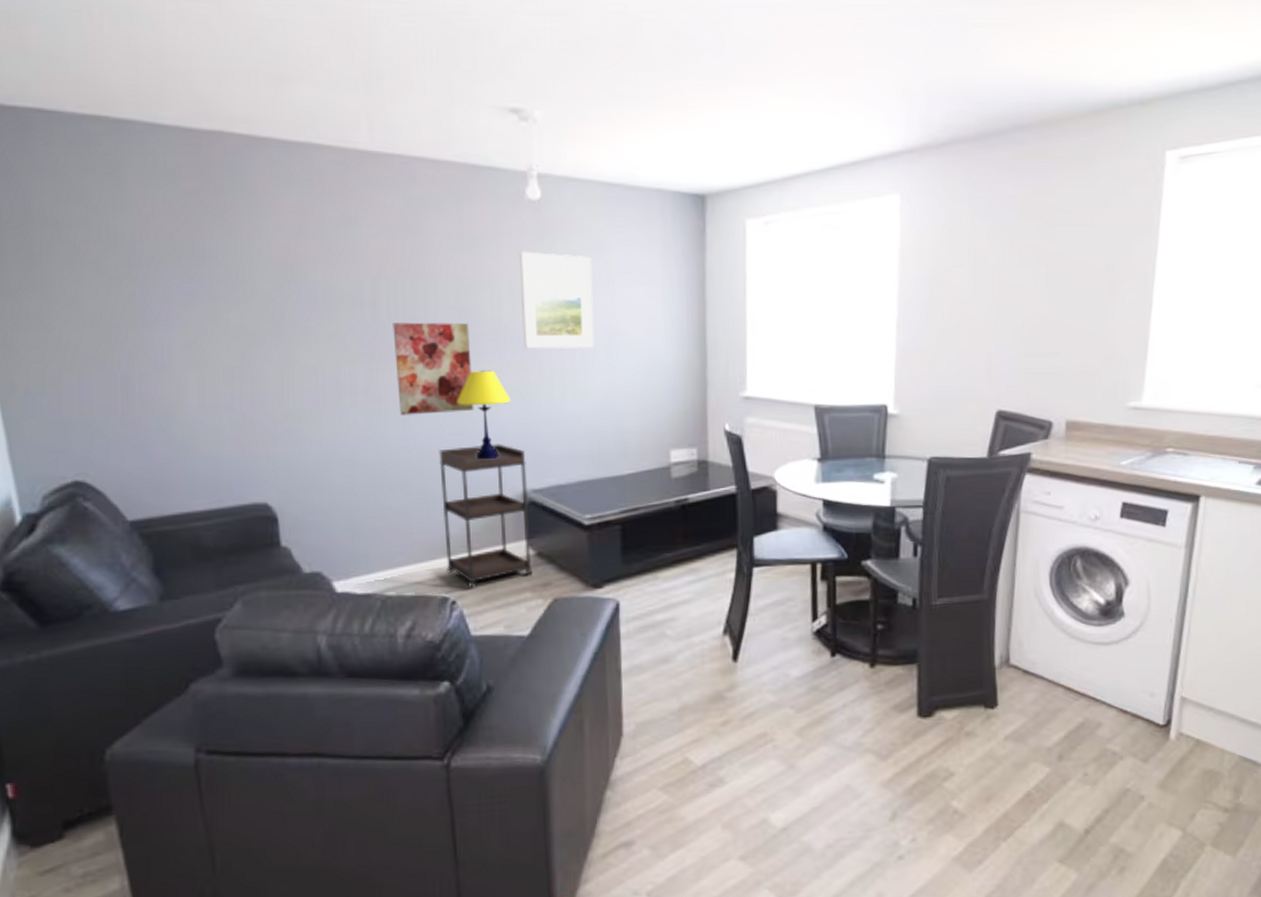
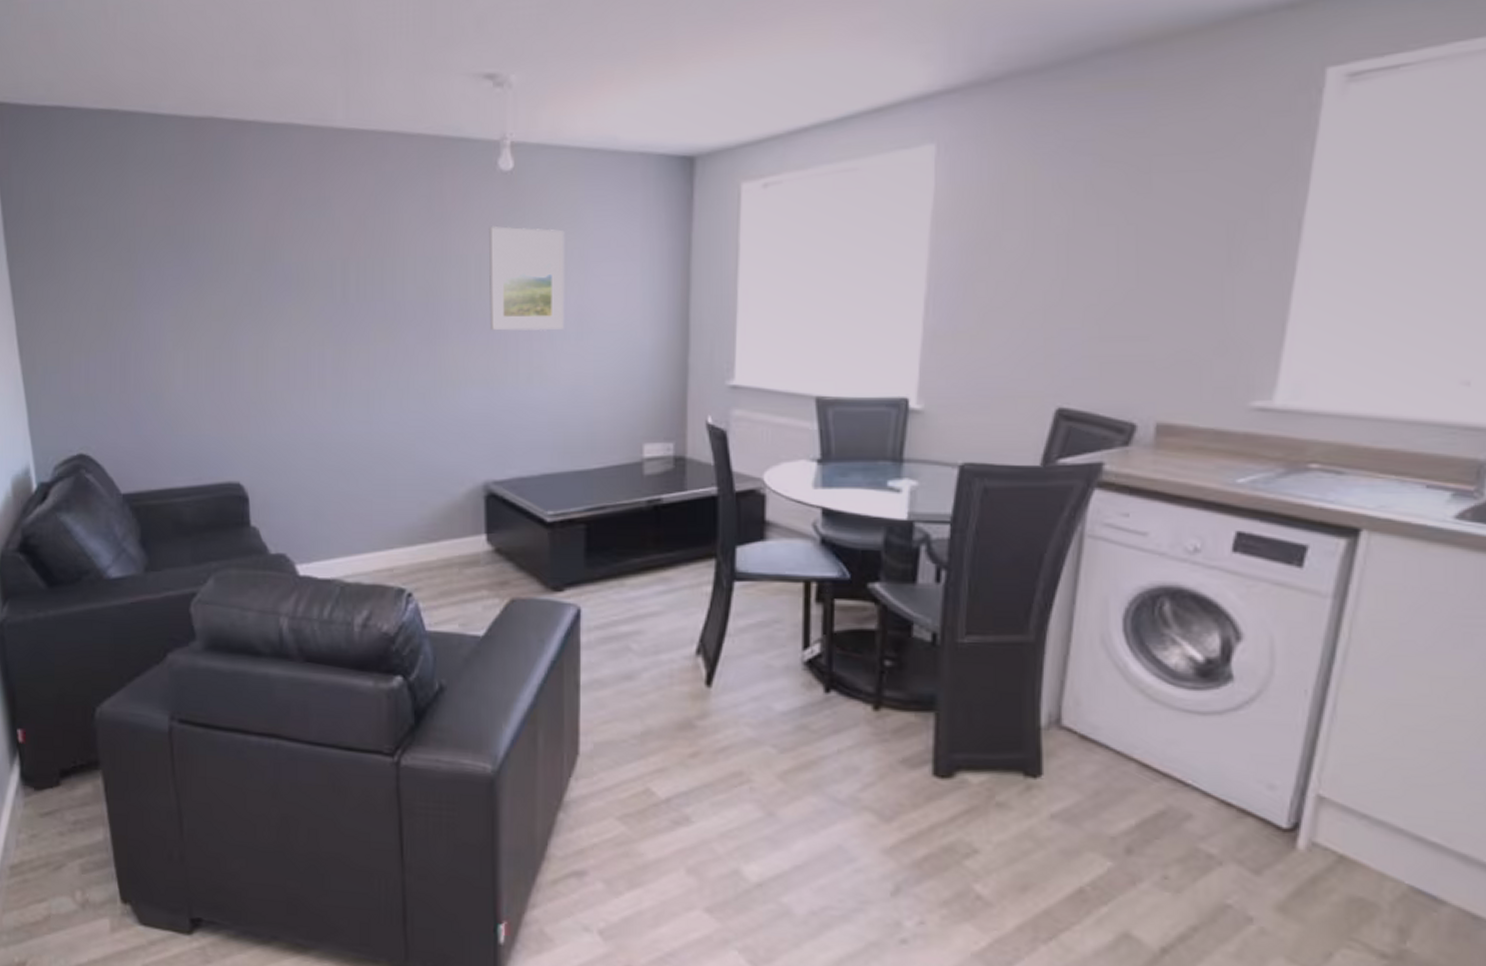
wall art: present [393,322,474,417] -> none [361,303,437,400]
shelving unit: present [439,444,533,589] -> none [401,431,490,582]
table lamp: present [456,370,510,460] -> none [420,353,474,448]

